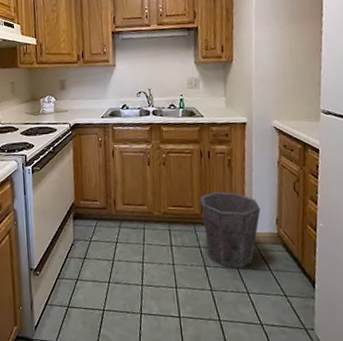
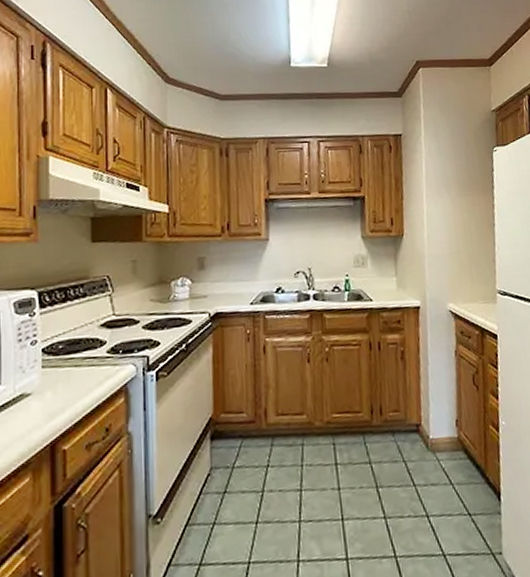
waste bin: present [200,191,261,269] -> none [370,390,439,486]

